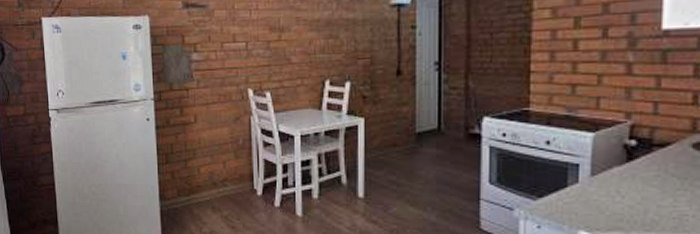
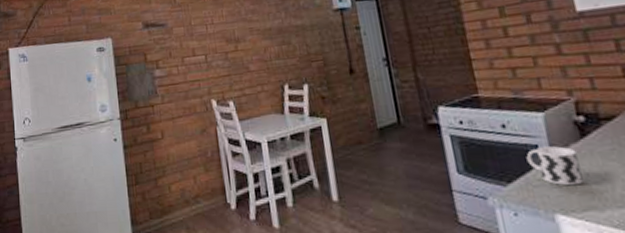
cup: none [564,167,618,207] -> present [526,146,583,186]

